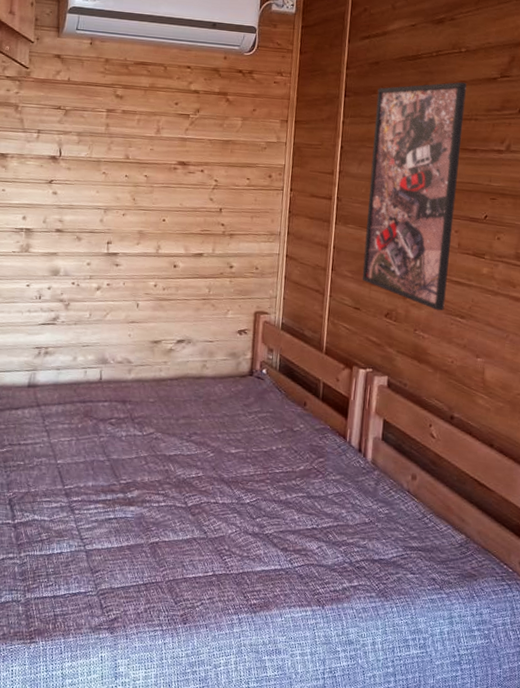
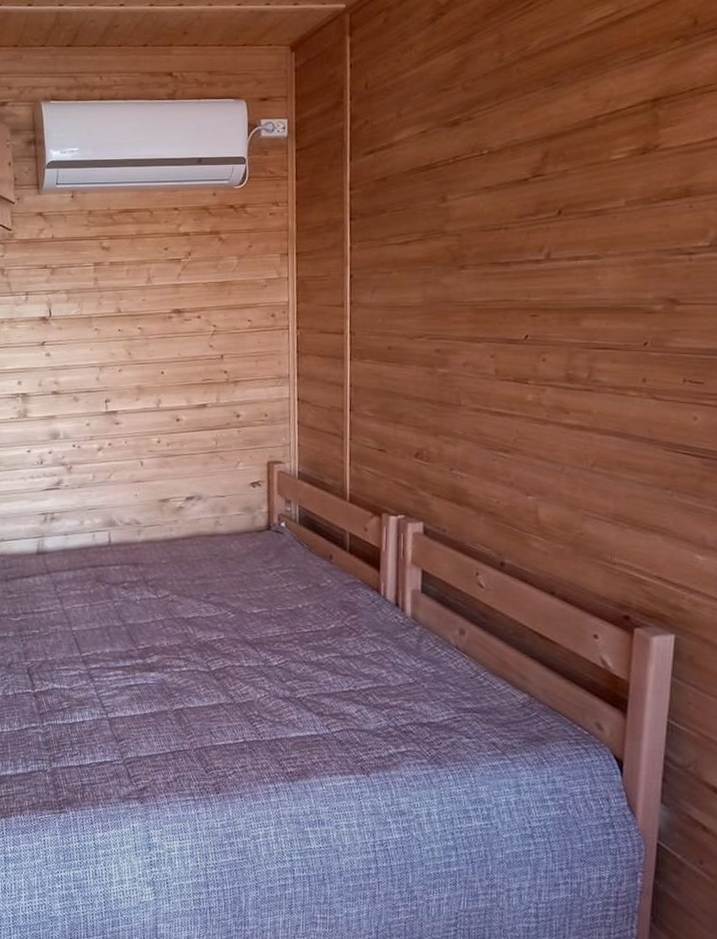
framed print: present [362,82,467,311] -> none [385,188,492,447]

